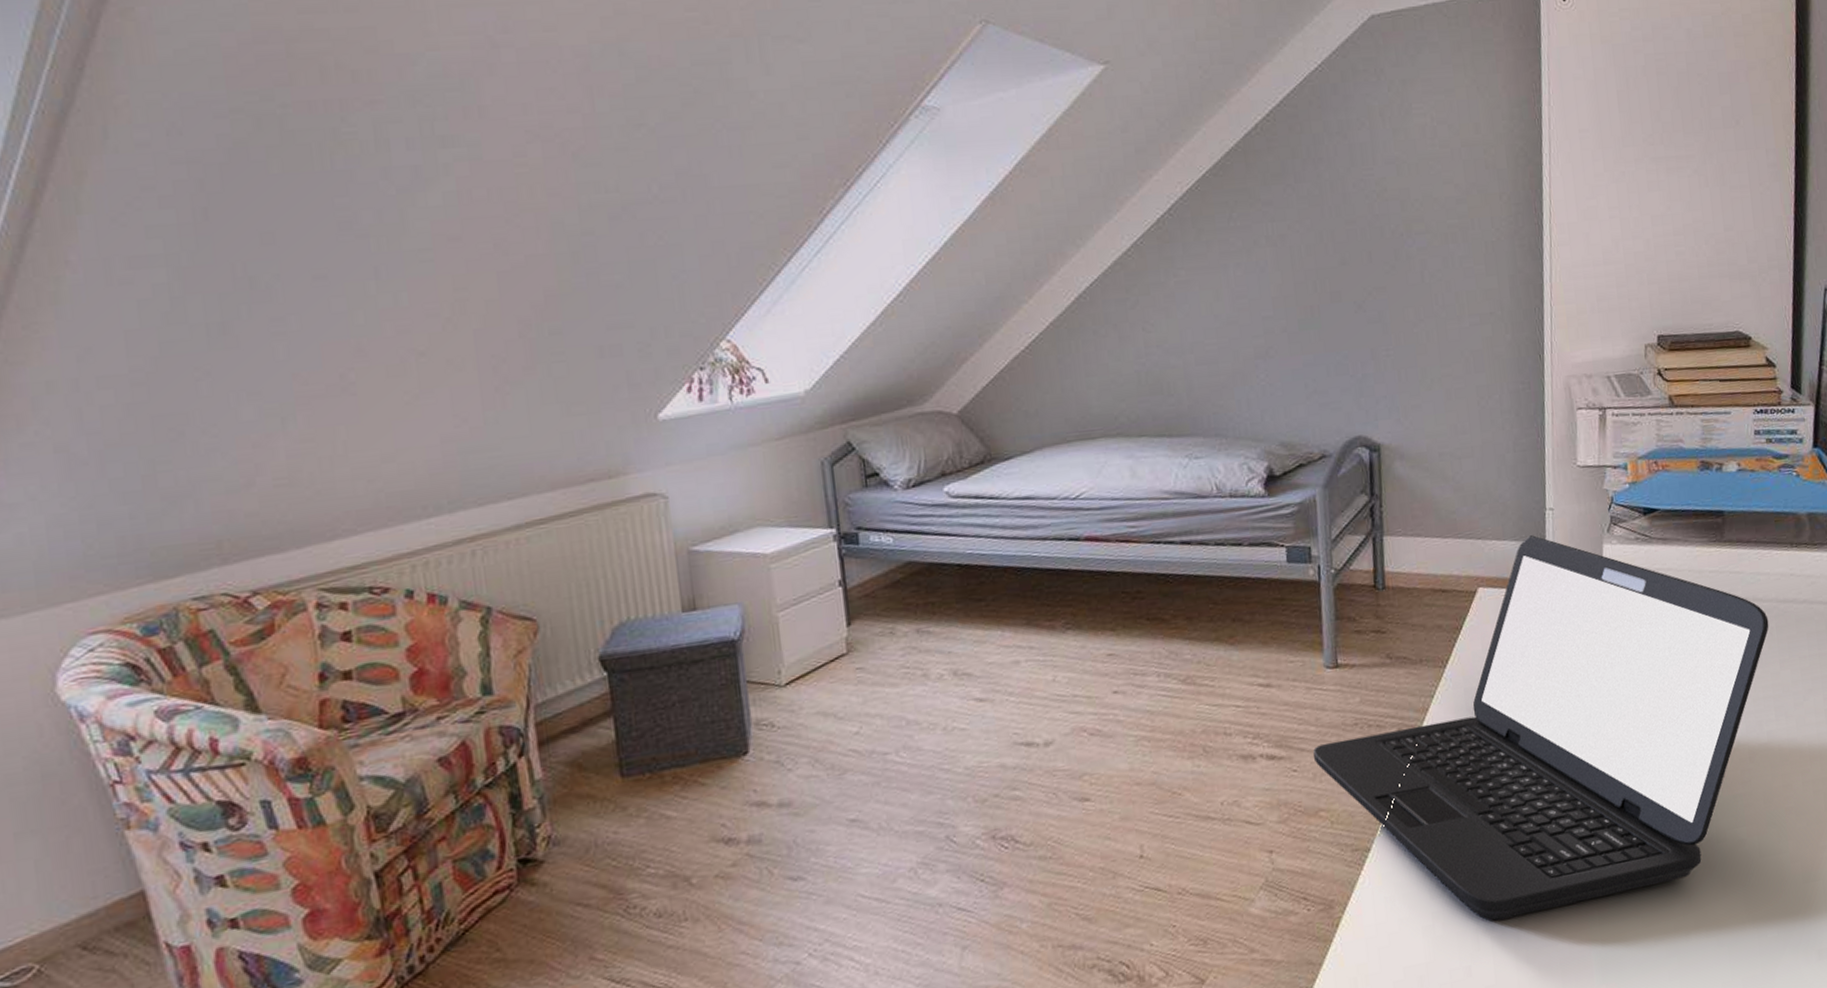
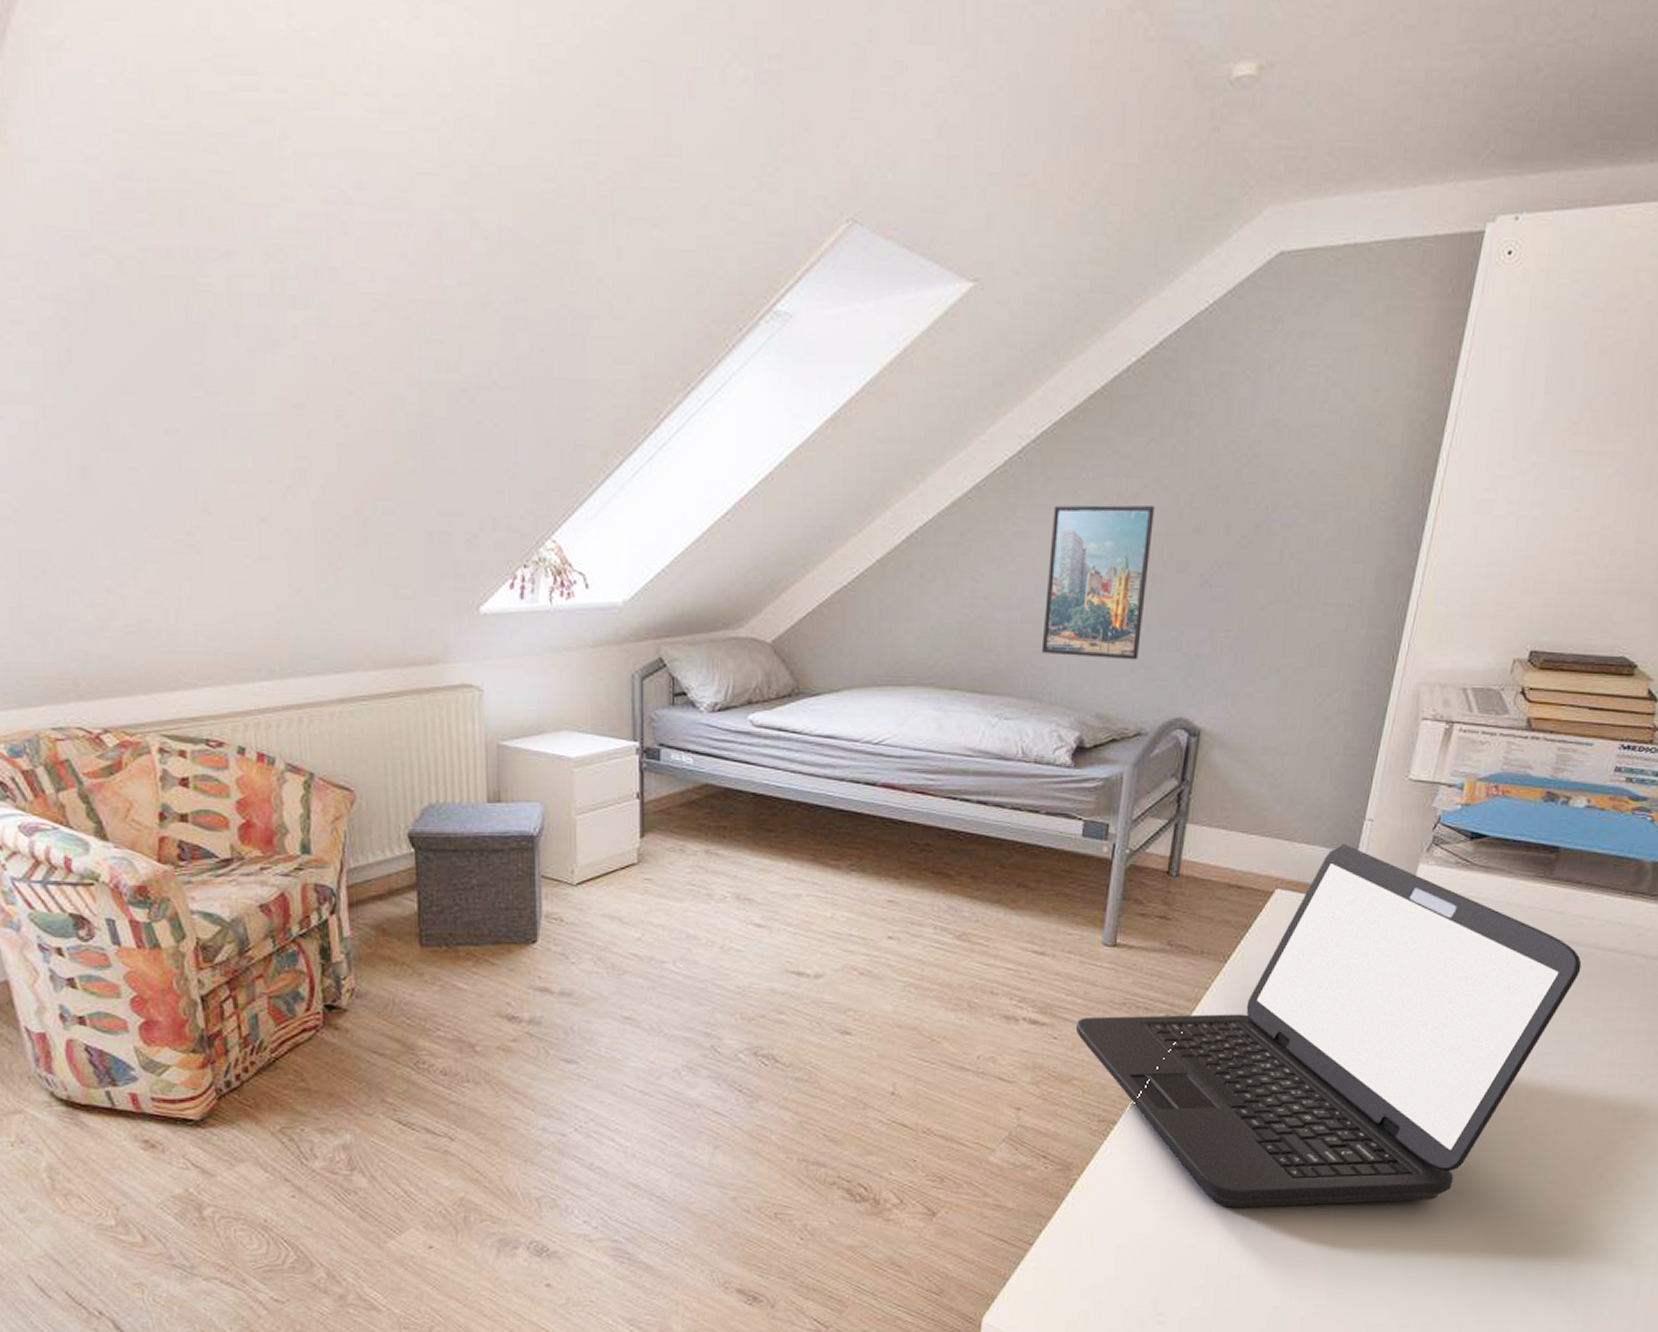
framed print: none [1209,245,1311,392] -> present [1041,505,1155,660]

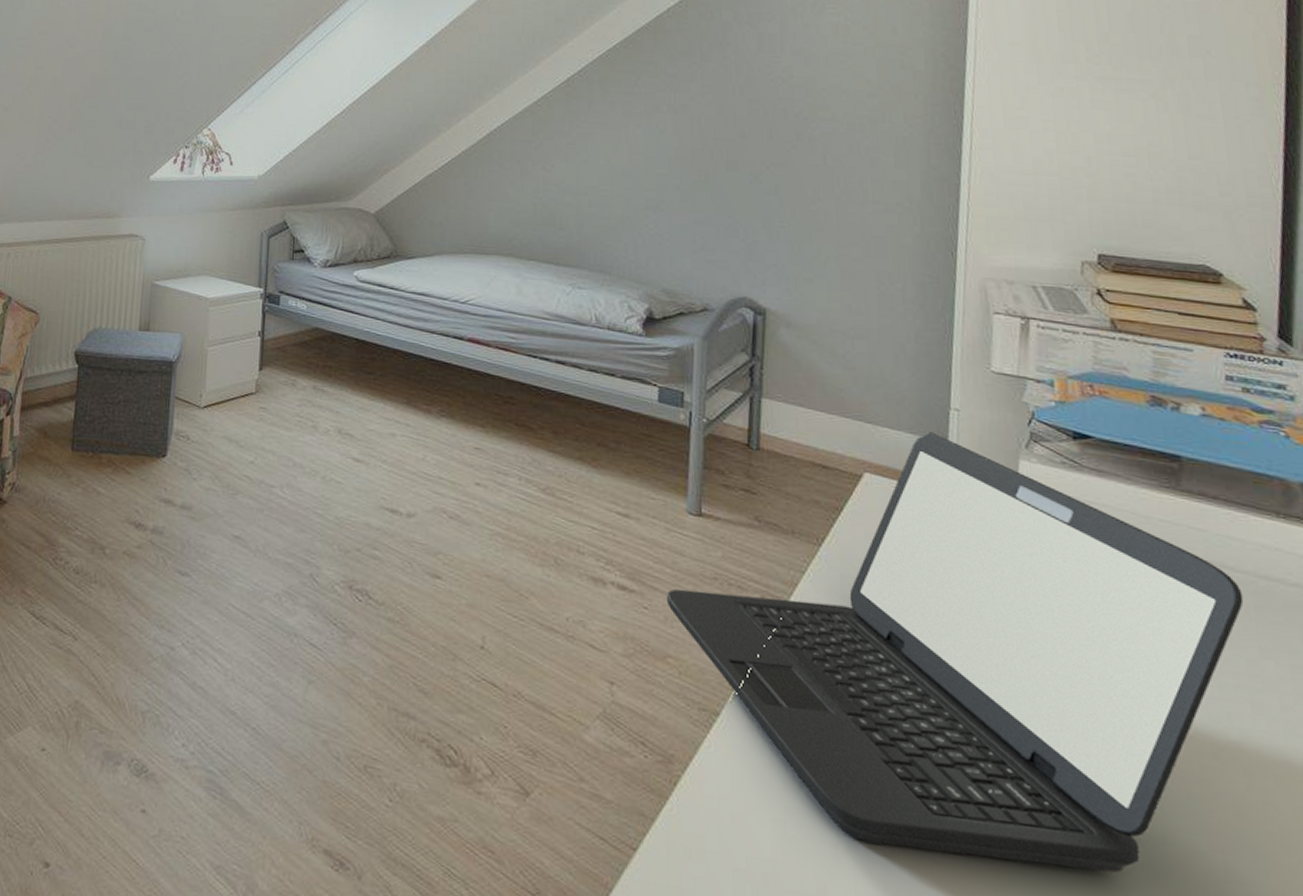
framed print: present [1041,505,1155,660] -> none [608,113,702,243]

